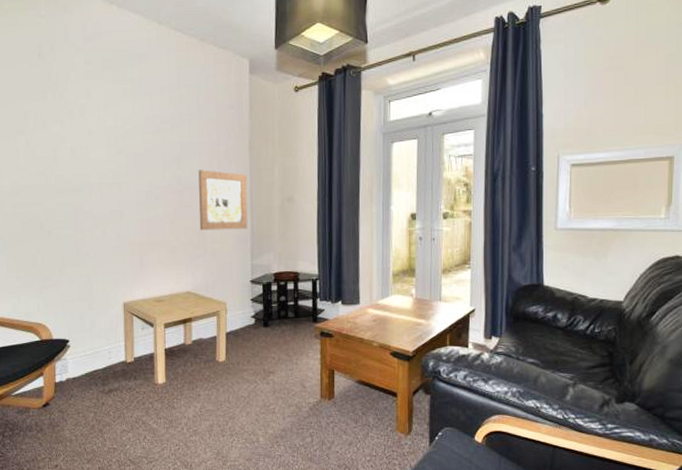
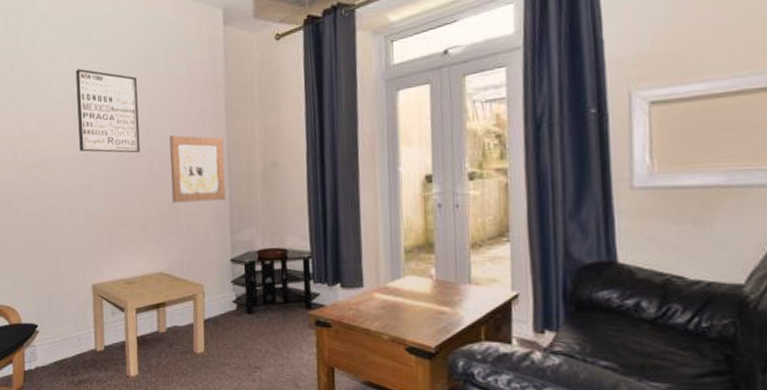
wall art: none [109,102,171,184] -> present [75,68,141,153]

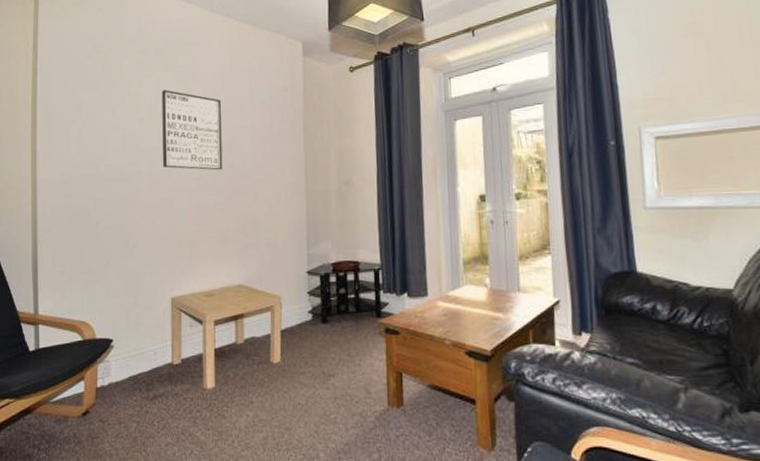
wall art: present [169,135,226,203] -> none [251,154,303,218]

